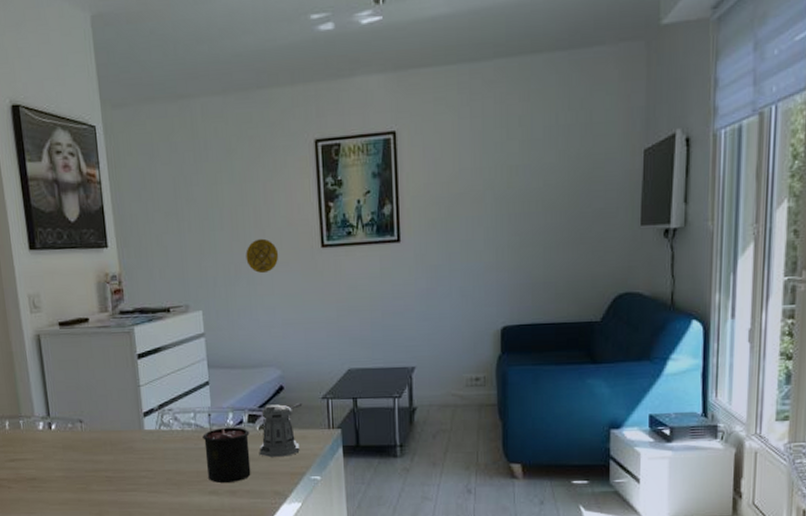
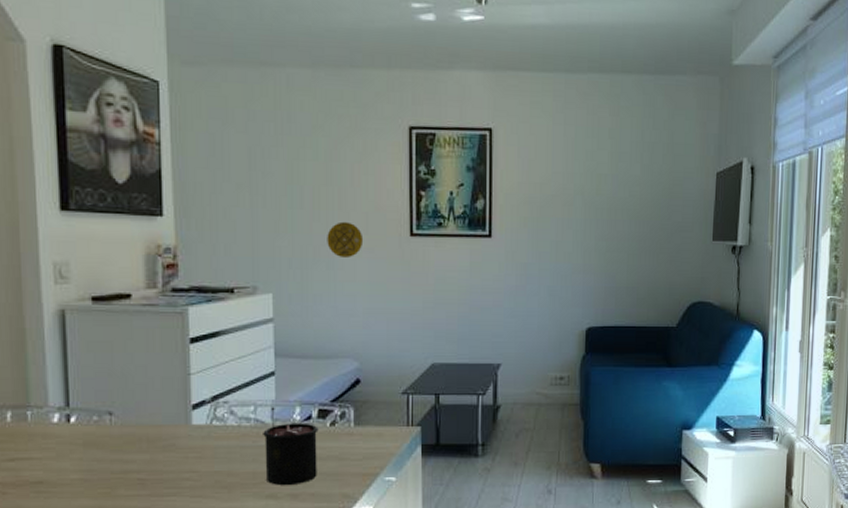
pepper shaker: present [260,402,303,457] -> none [329,397,380,456]

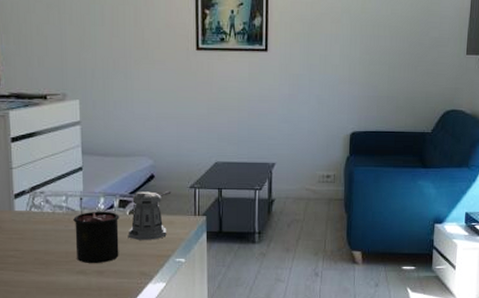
medallion: present [327,221,364,259] -> none [125,37,156,70]
pepper shaker: none [329,397,380,456] -> present [129,190,172,240]

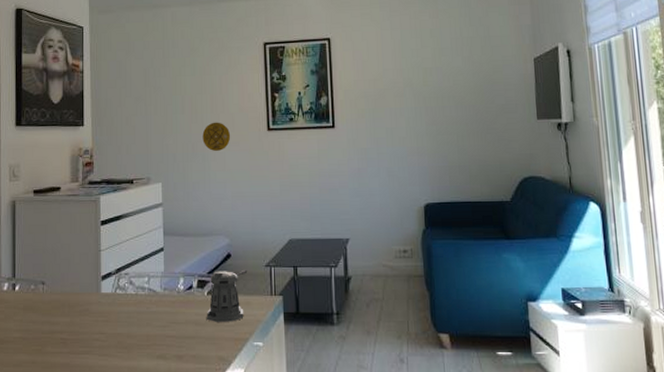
candle: present [73,197,120,264] -> none [155,278,198,348]
medallion: none [125,37,156,70] -> present [202,122,231,152]

